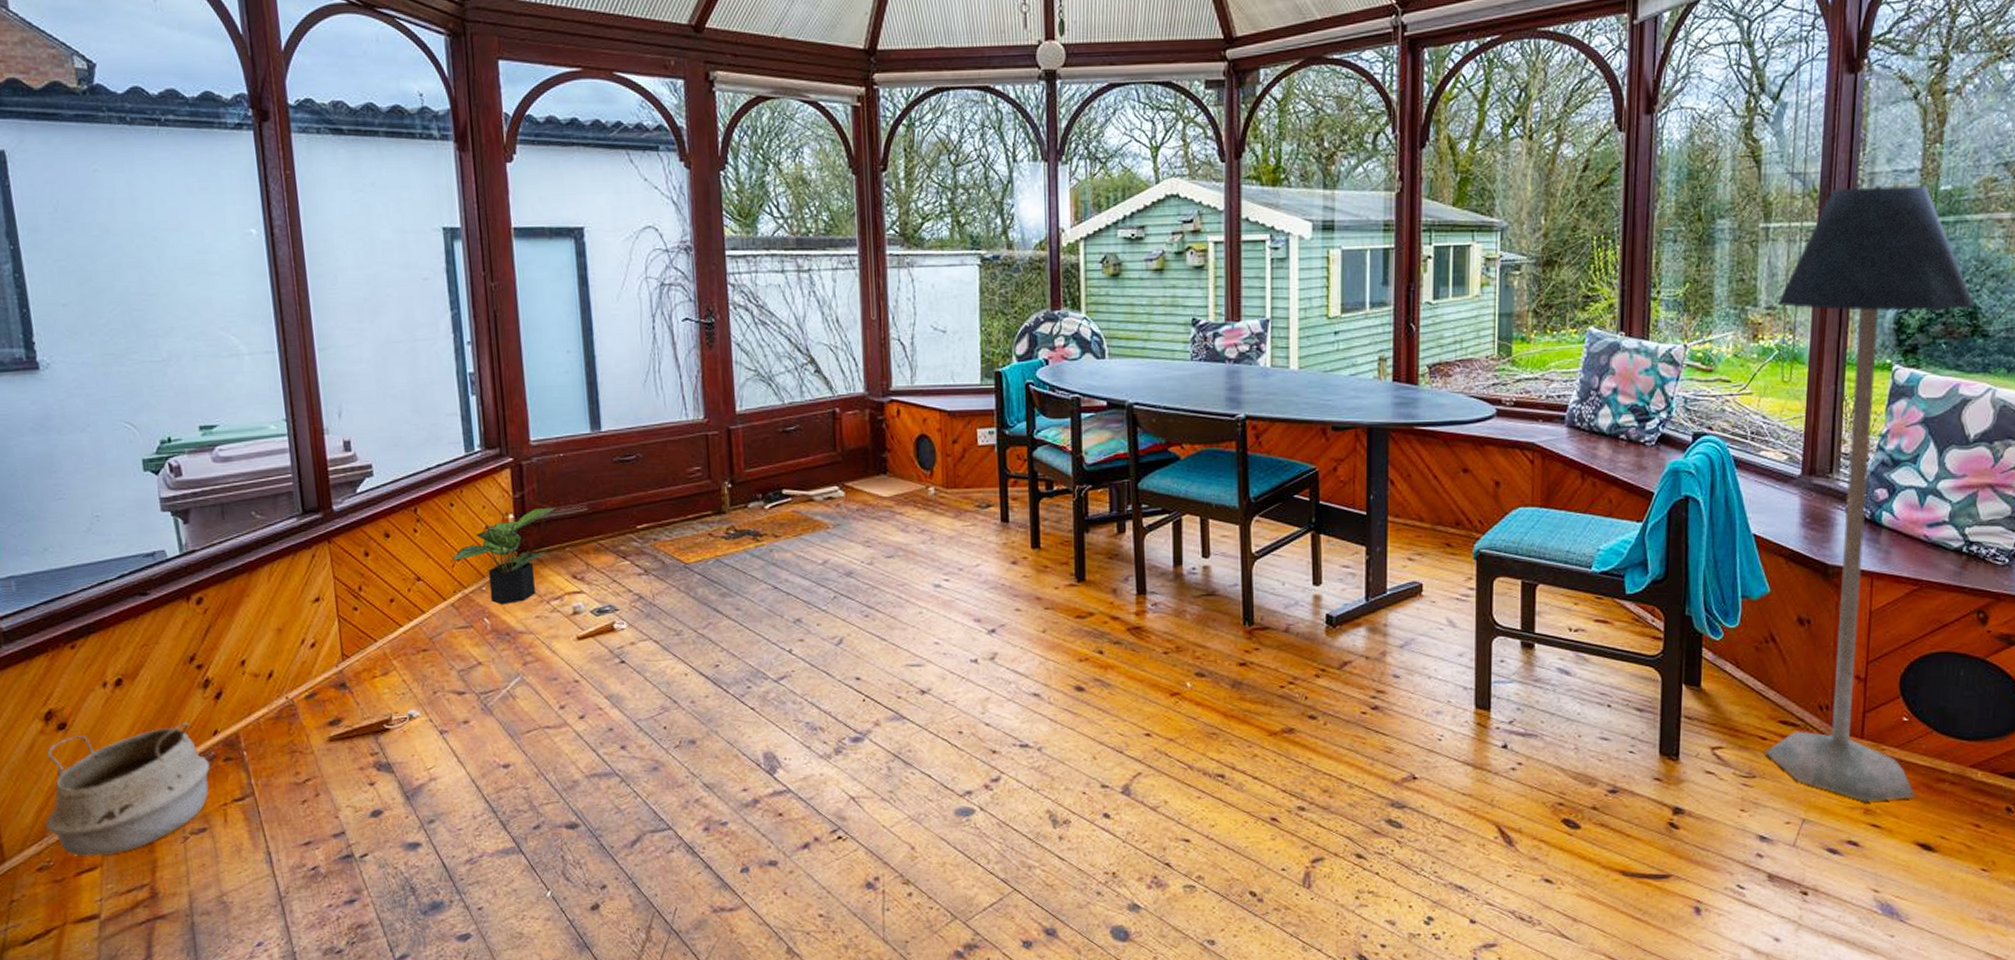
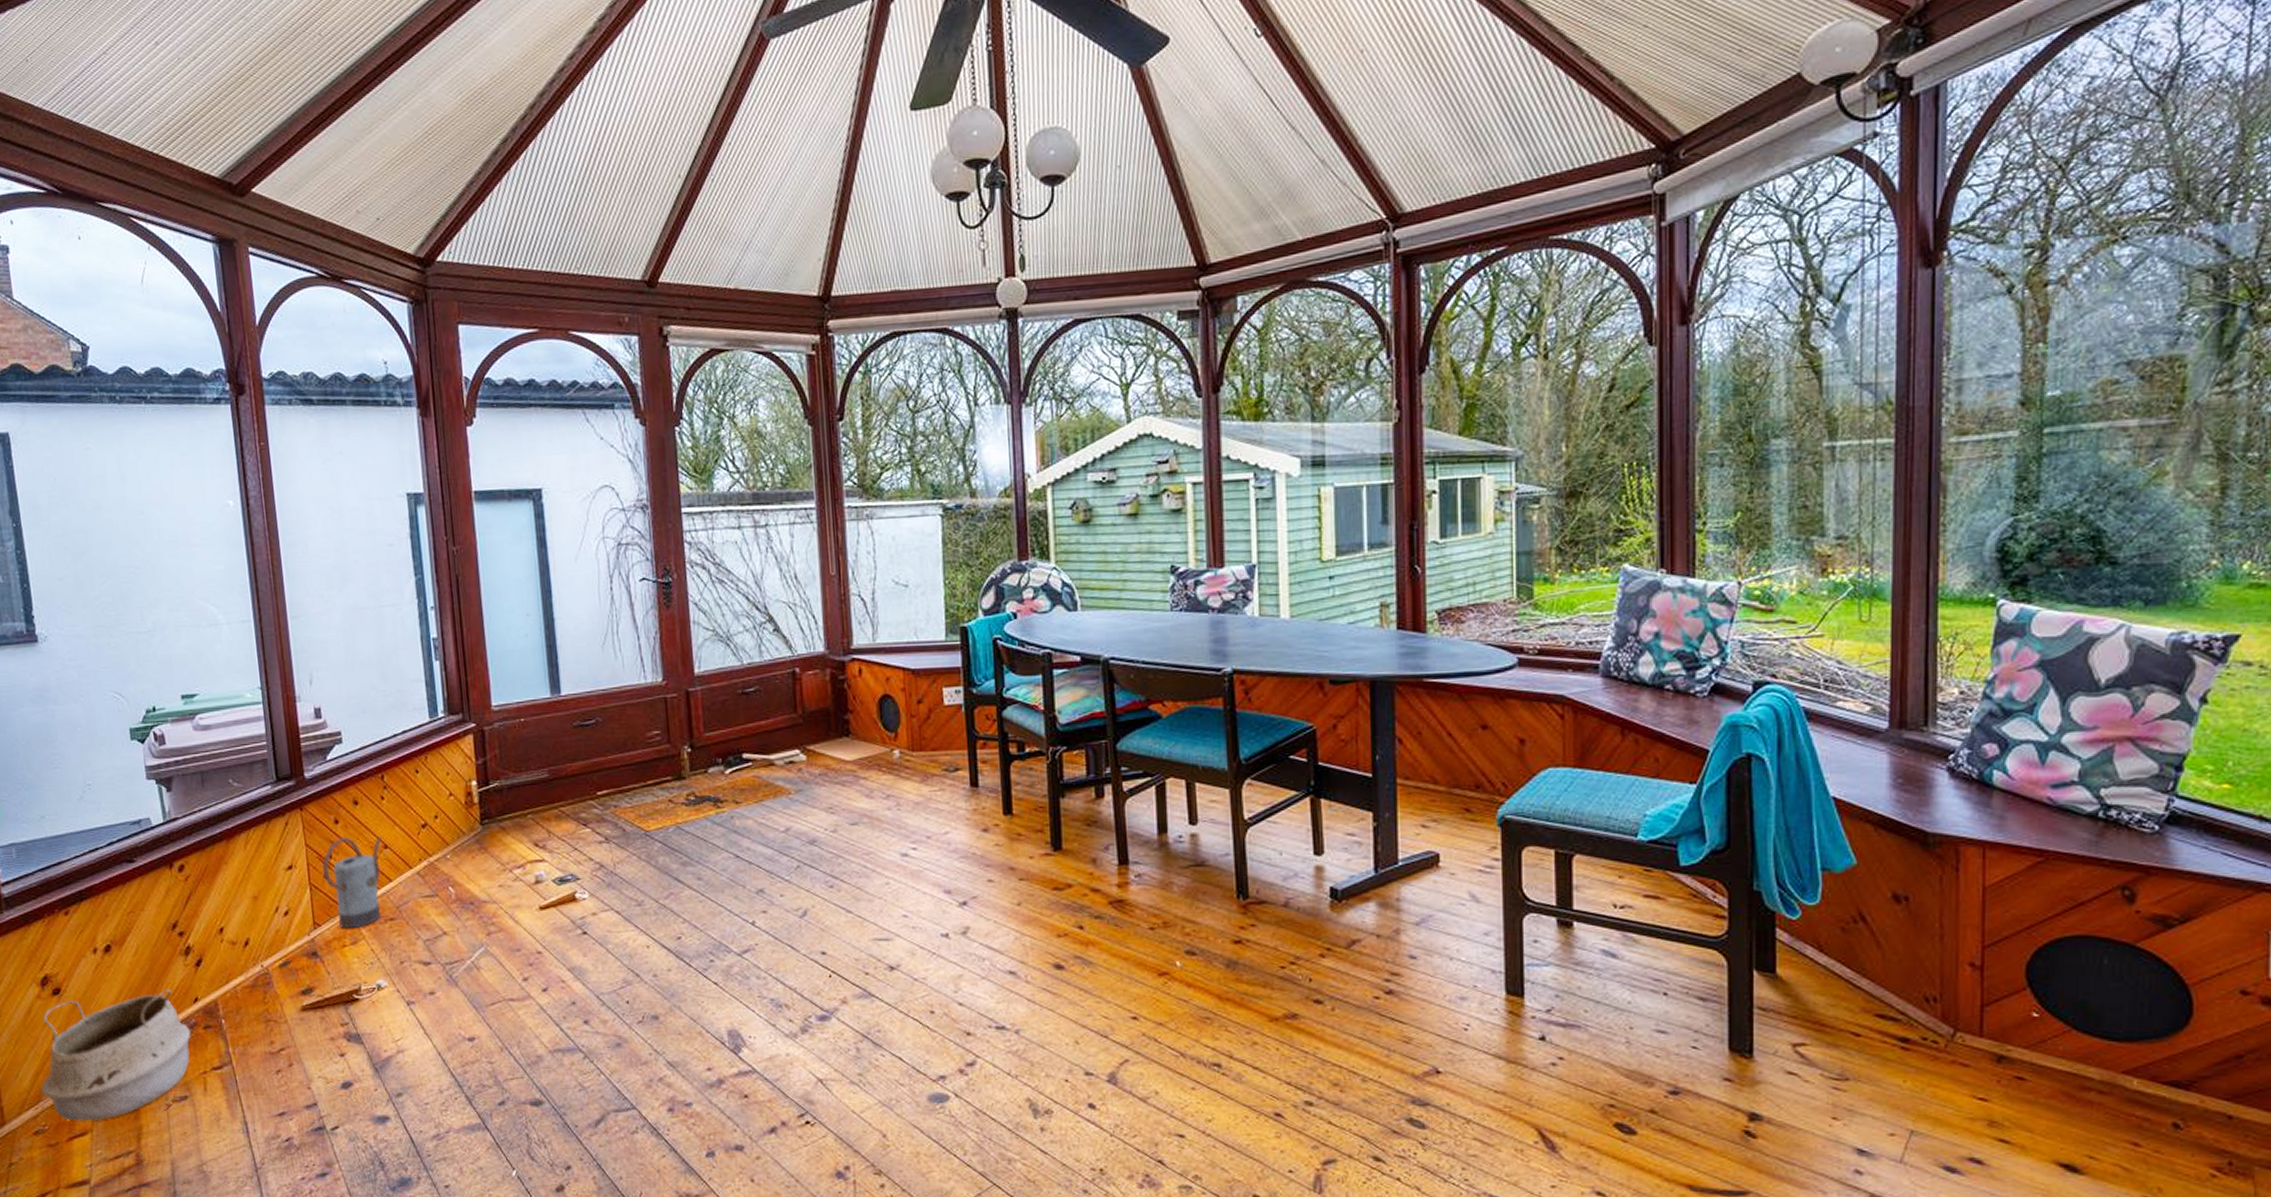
watering can: none [350,569,414,660] -> present [321,837,382,929]
potted plant: present [452,507,557,605] -> none [418,773,519,874]
floor lamp: present [1765,185,1975,802] -> none [1849,391,2098,1112]

